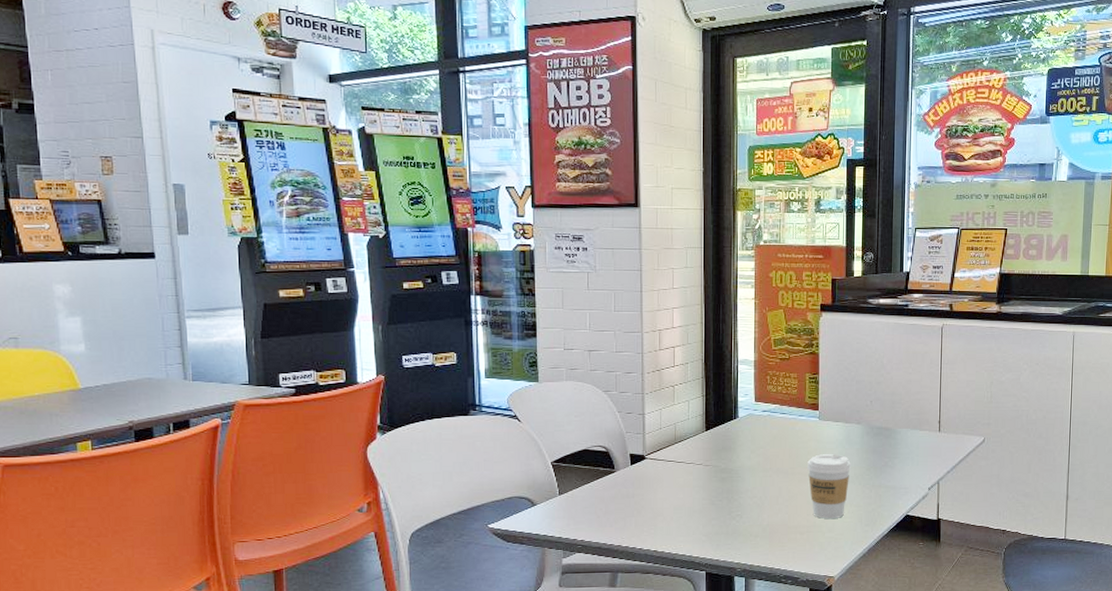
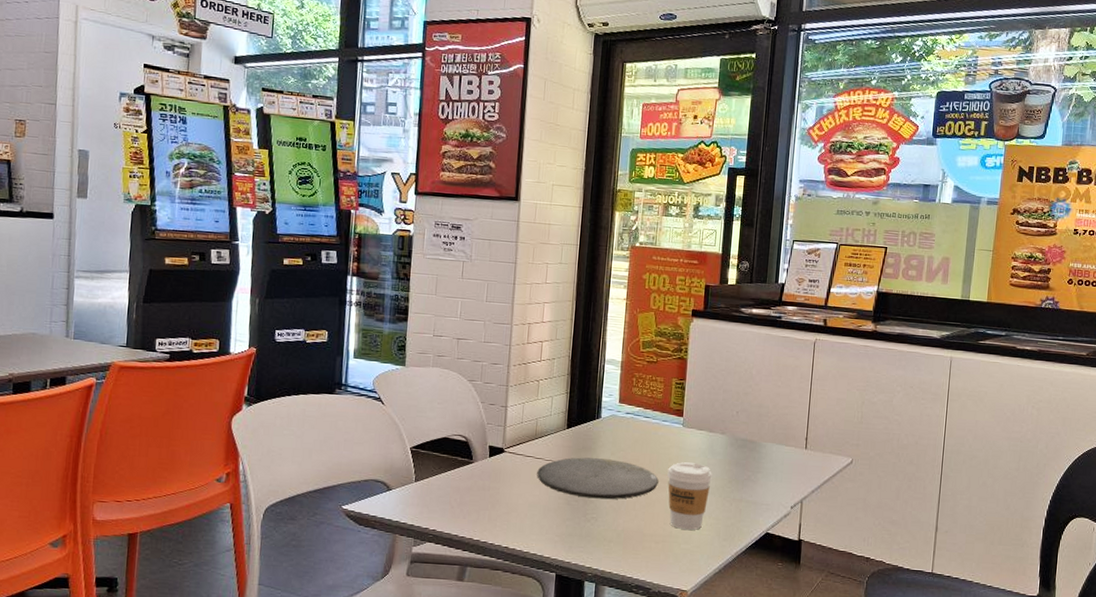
plate: none [679,457,799,497] -> present [537,457,659,499]

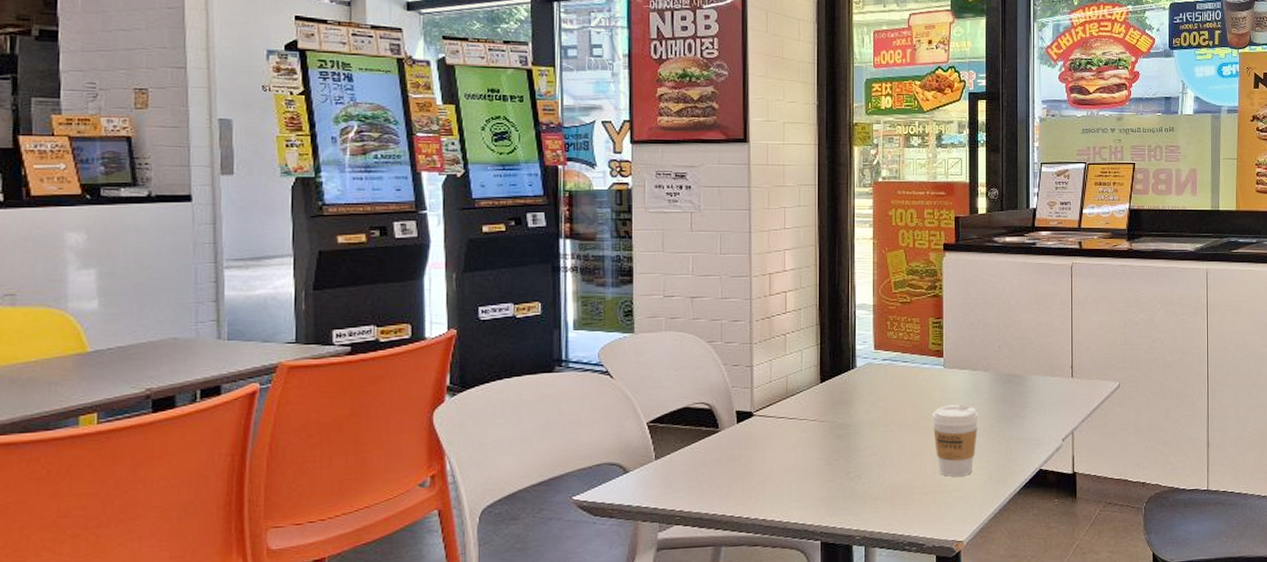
plate: present [537,457,659,499] -> none [791,411,923,455]

